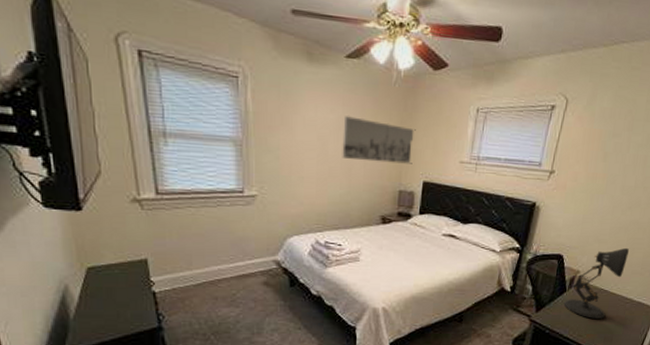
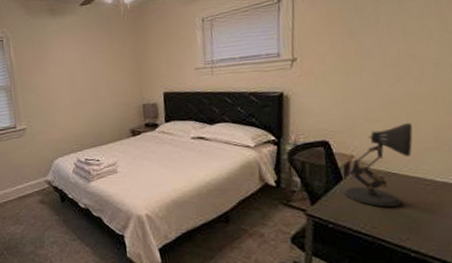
wall art: present [342,116,416,164] -> none [86,49,151,86]

